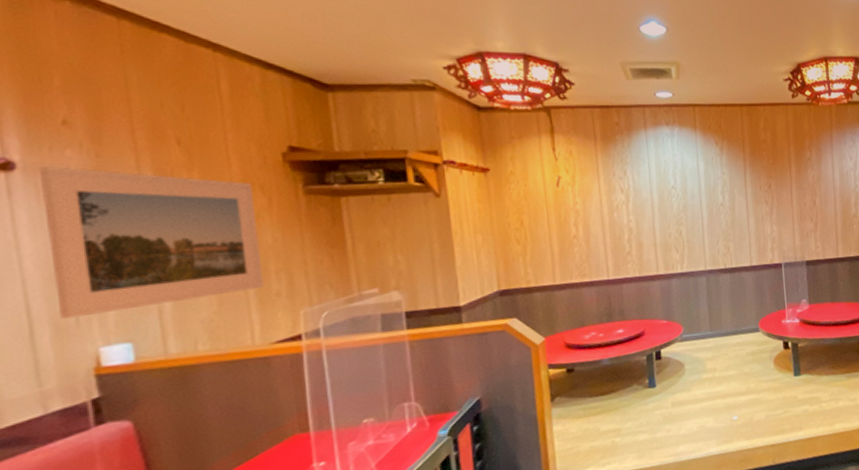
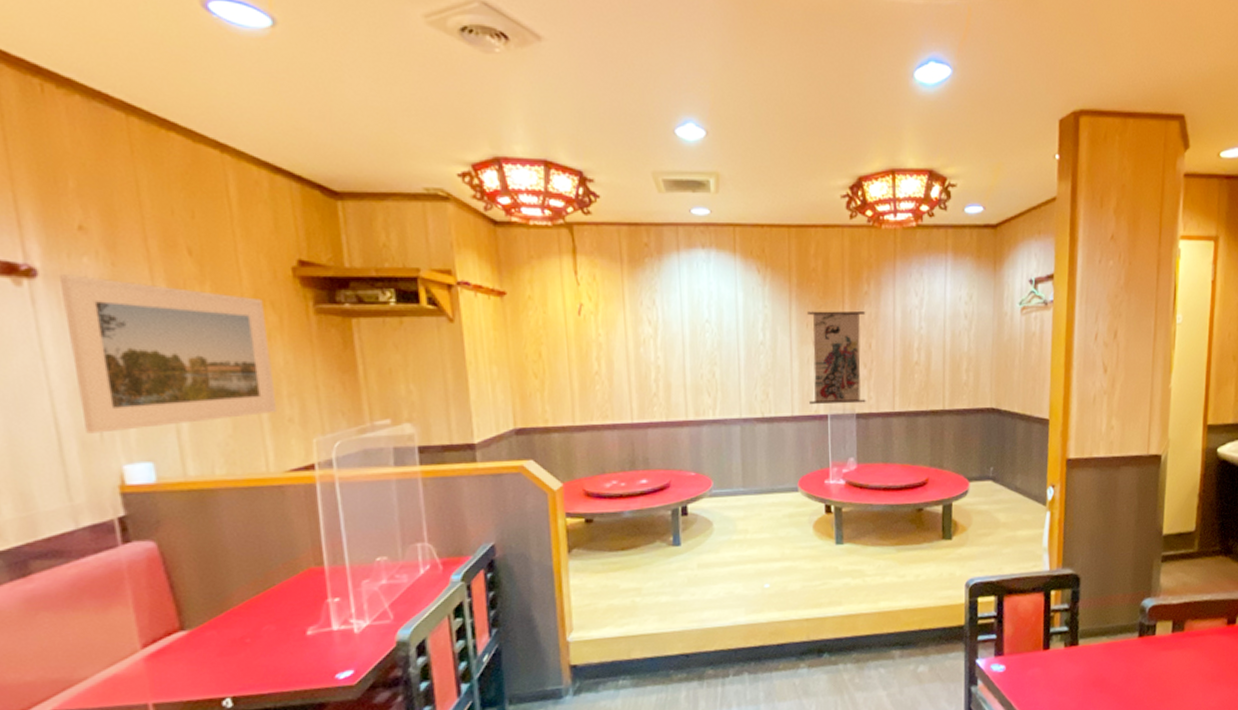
wall scroll: none [760,168,814,255] -> present [807,303,866,405]

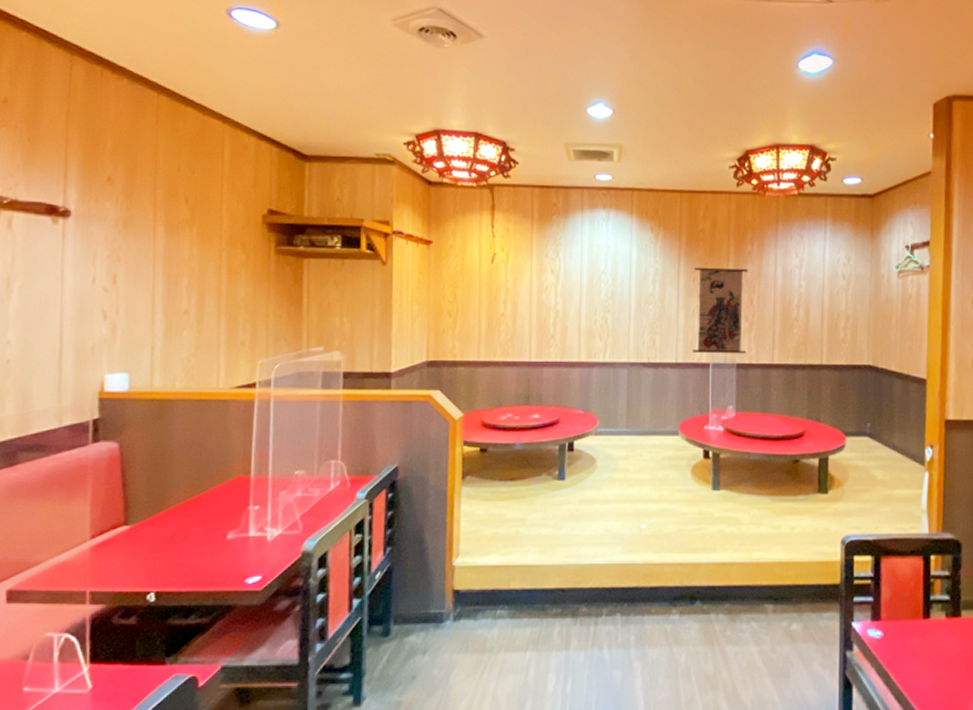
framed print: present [58,275,278,434] -> none [82,216,236,346]

